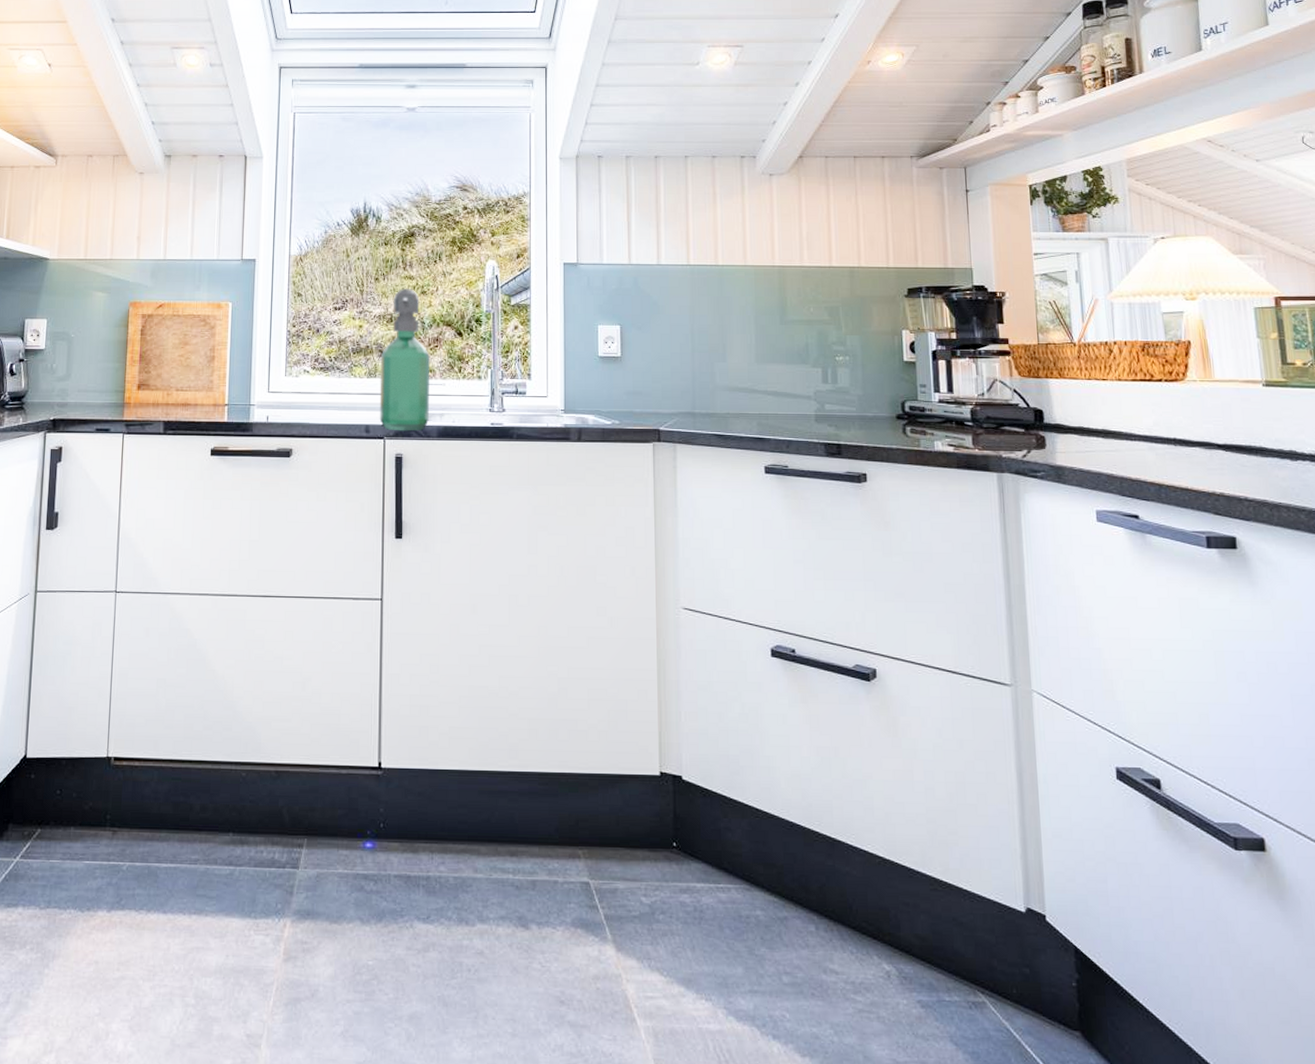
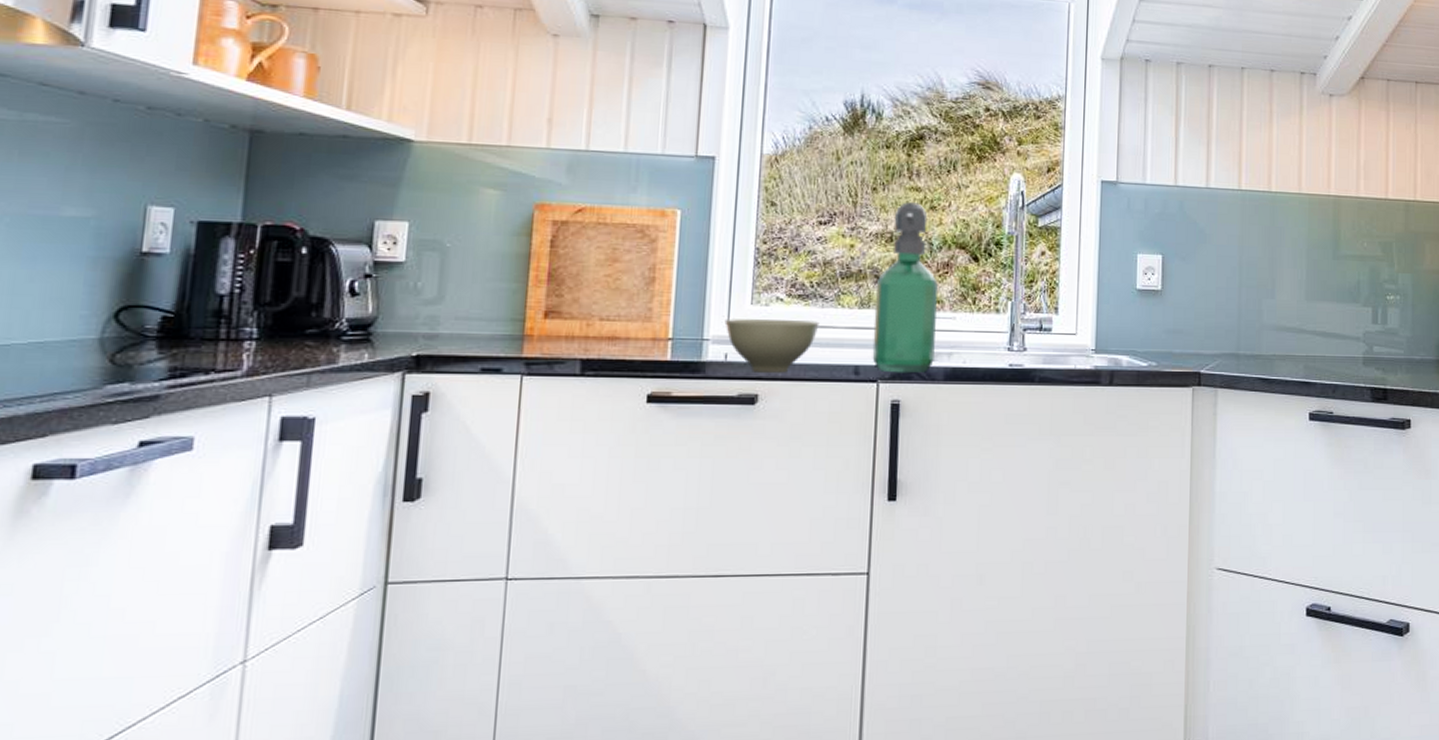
bowl: none [266,388,337,432] -> present [724,319,819,374]

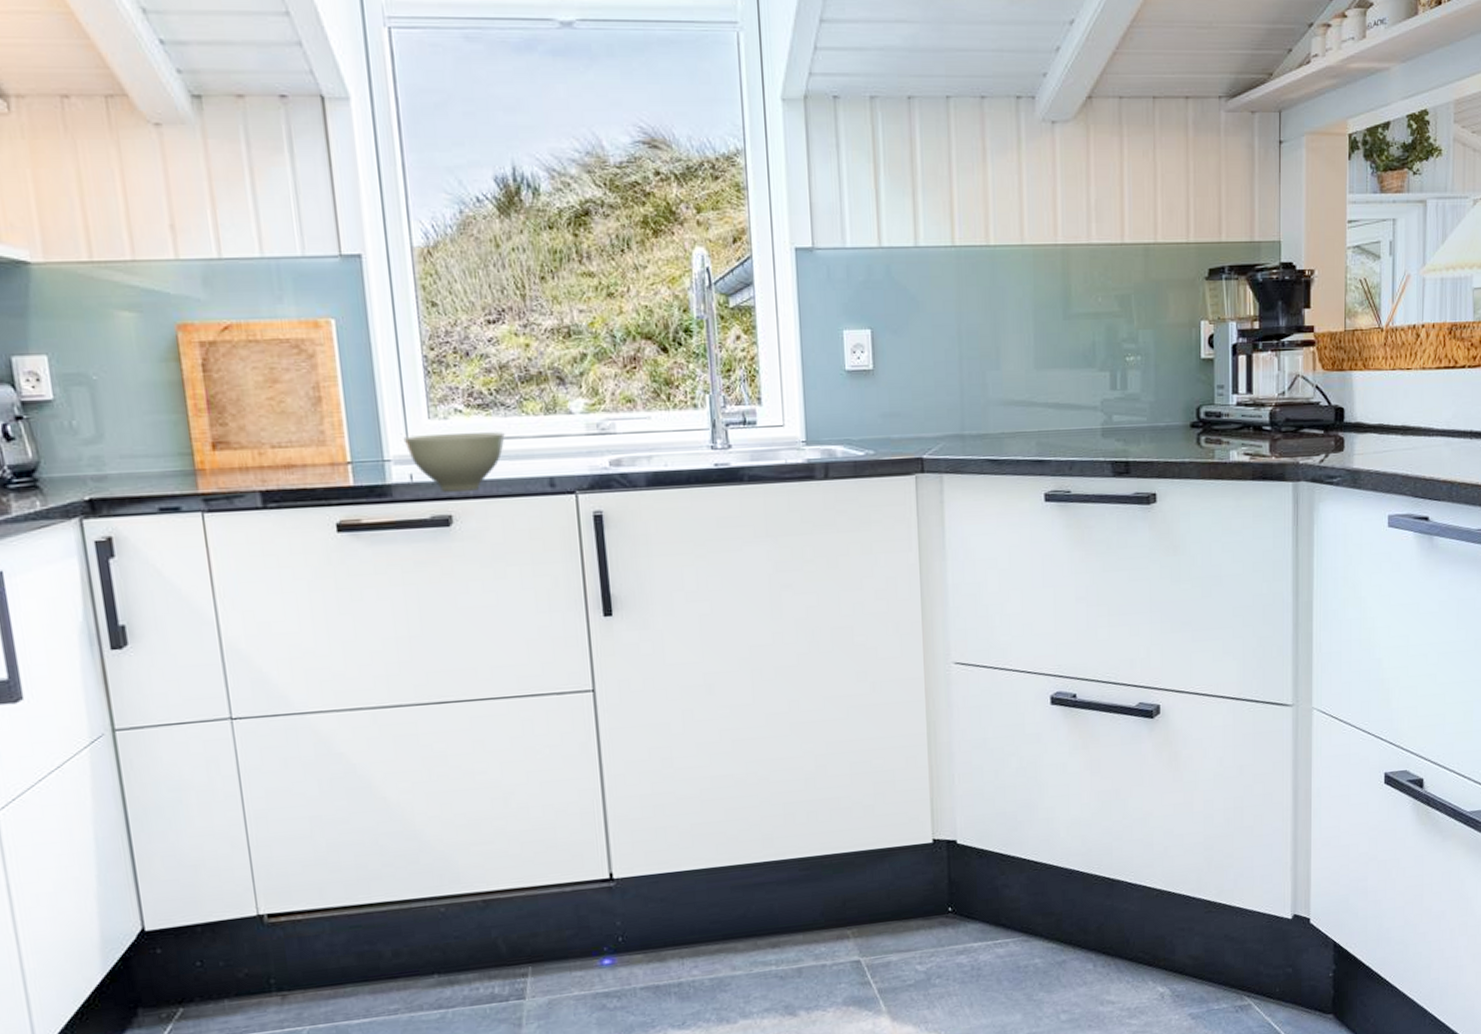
soap dispenser: present [872,202,938,374] -> none [559,290,633,483]

